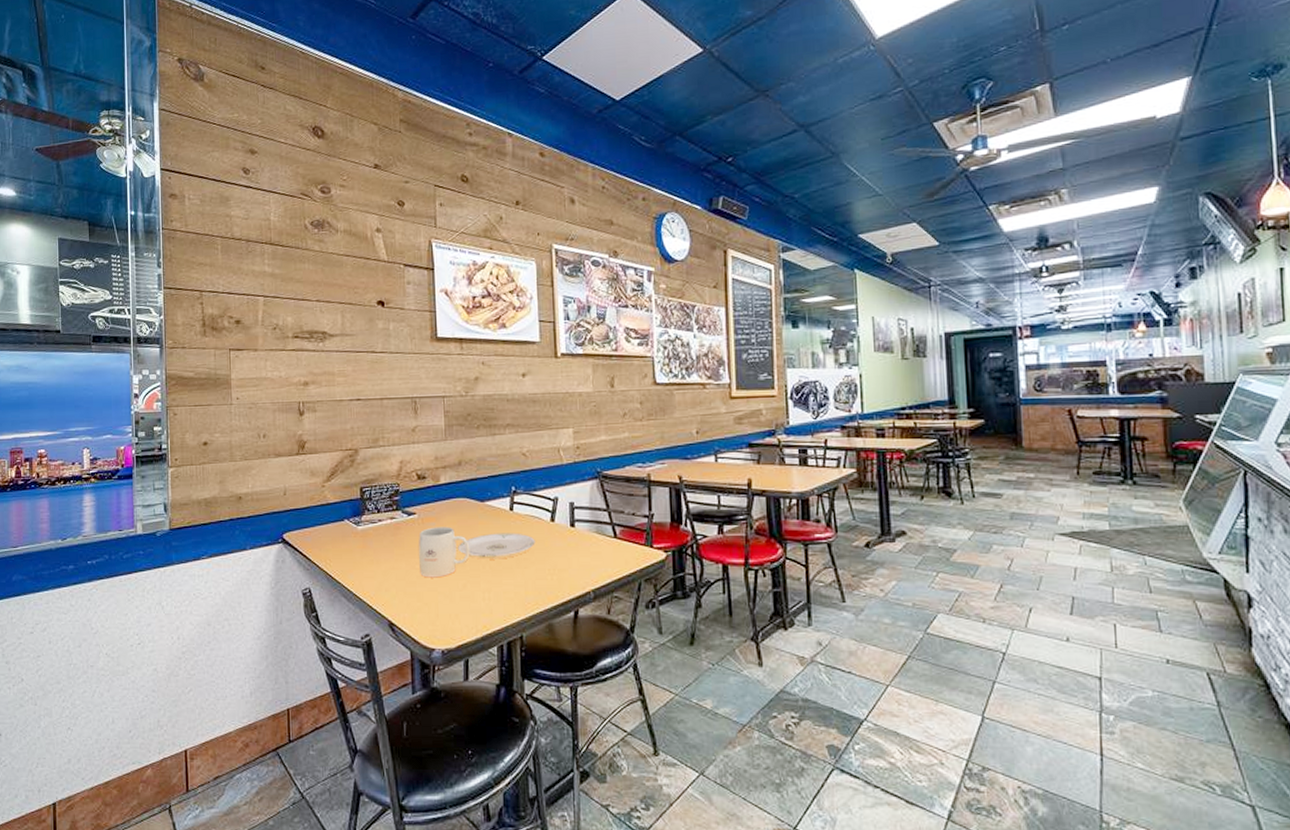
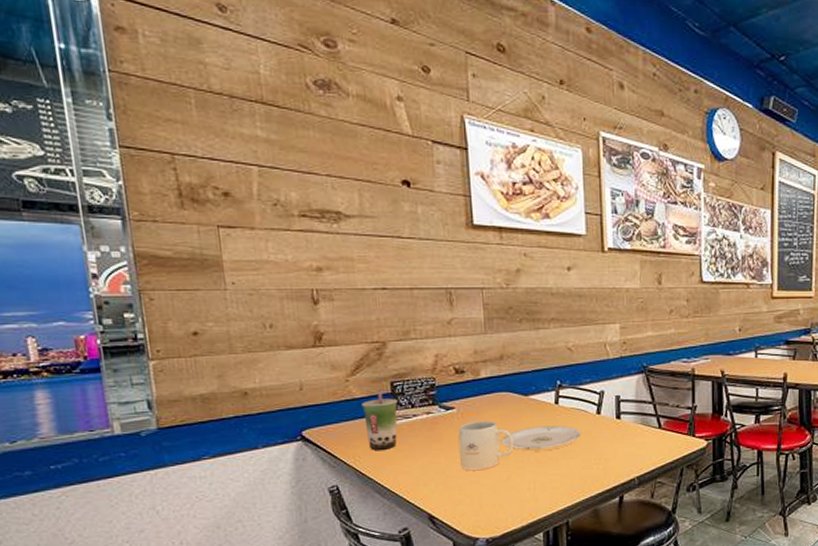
beverage cup: none [334,494,367,554] -> present [361,389,399,450]

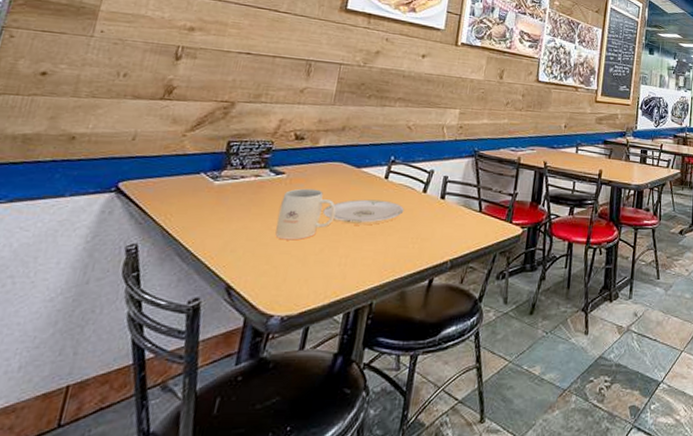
beverage cup: present [361,389,399,450] -> none [185,147,231,210]

